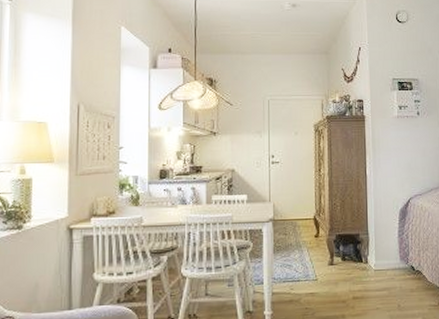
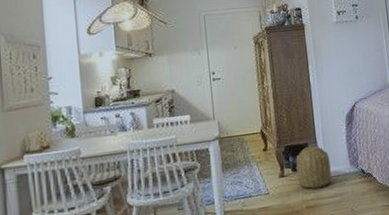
basket: none [346,236,380,281] -> present [296,144,332,189]

